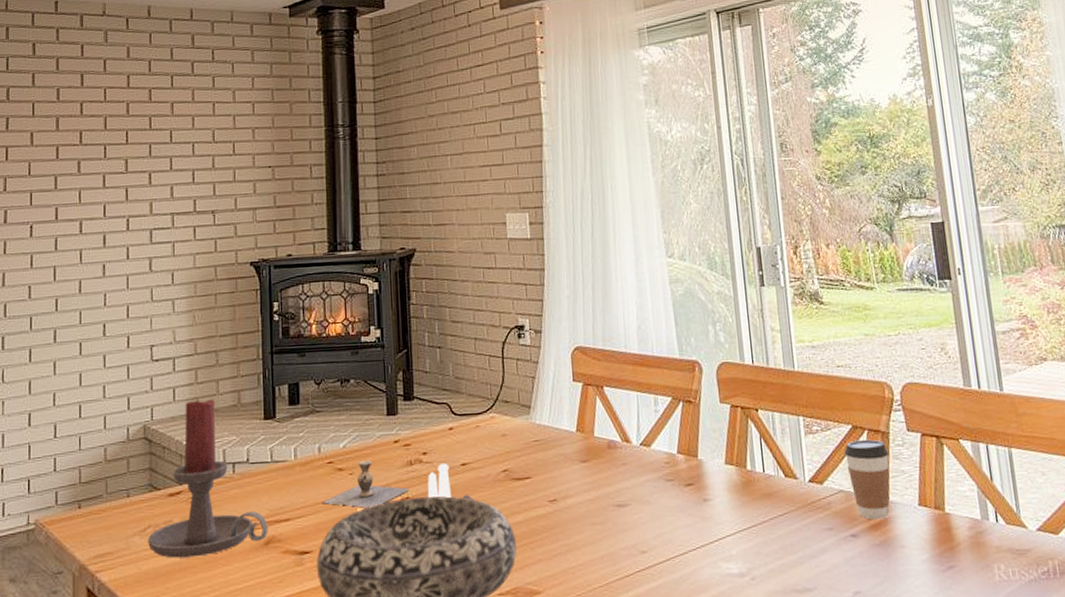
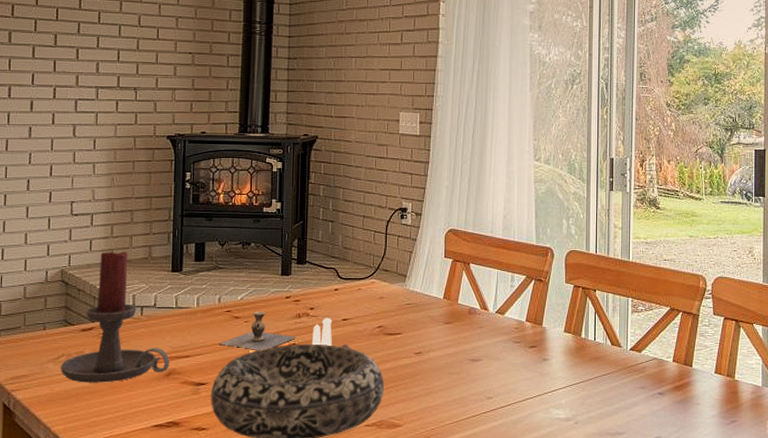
coffee cup: present [844,439,890,520] -> none [661,319,697,382]

